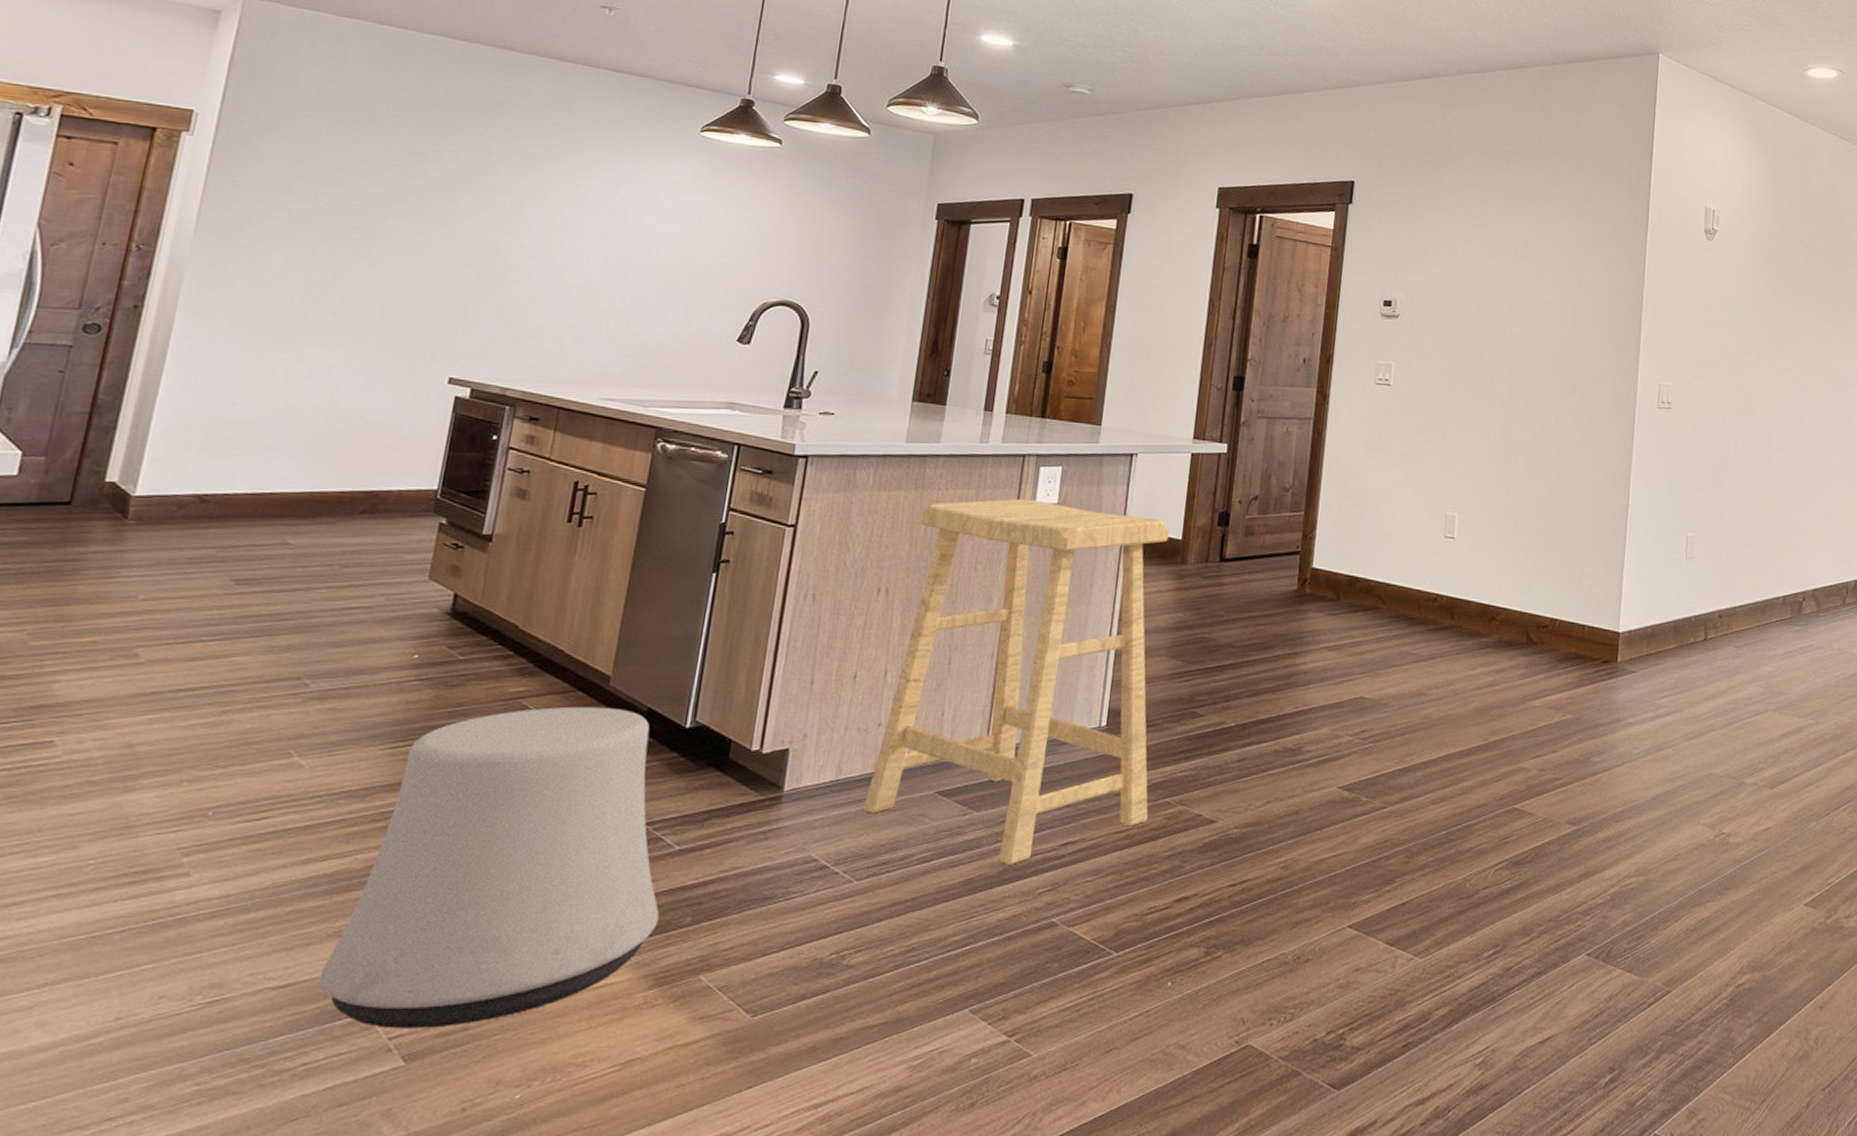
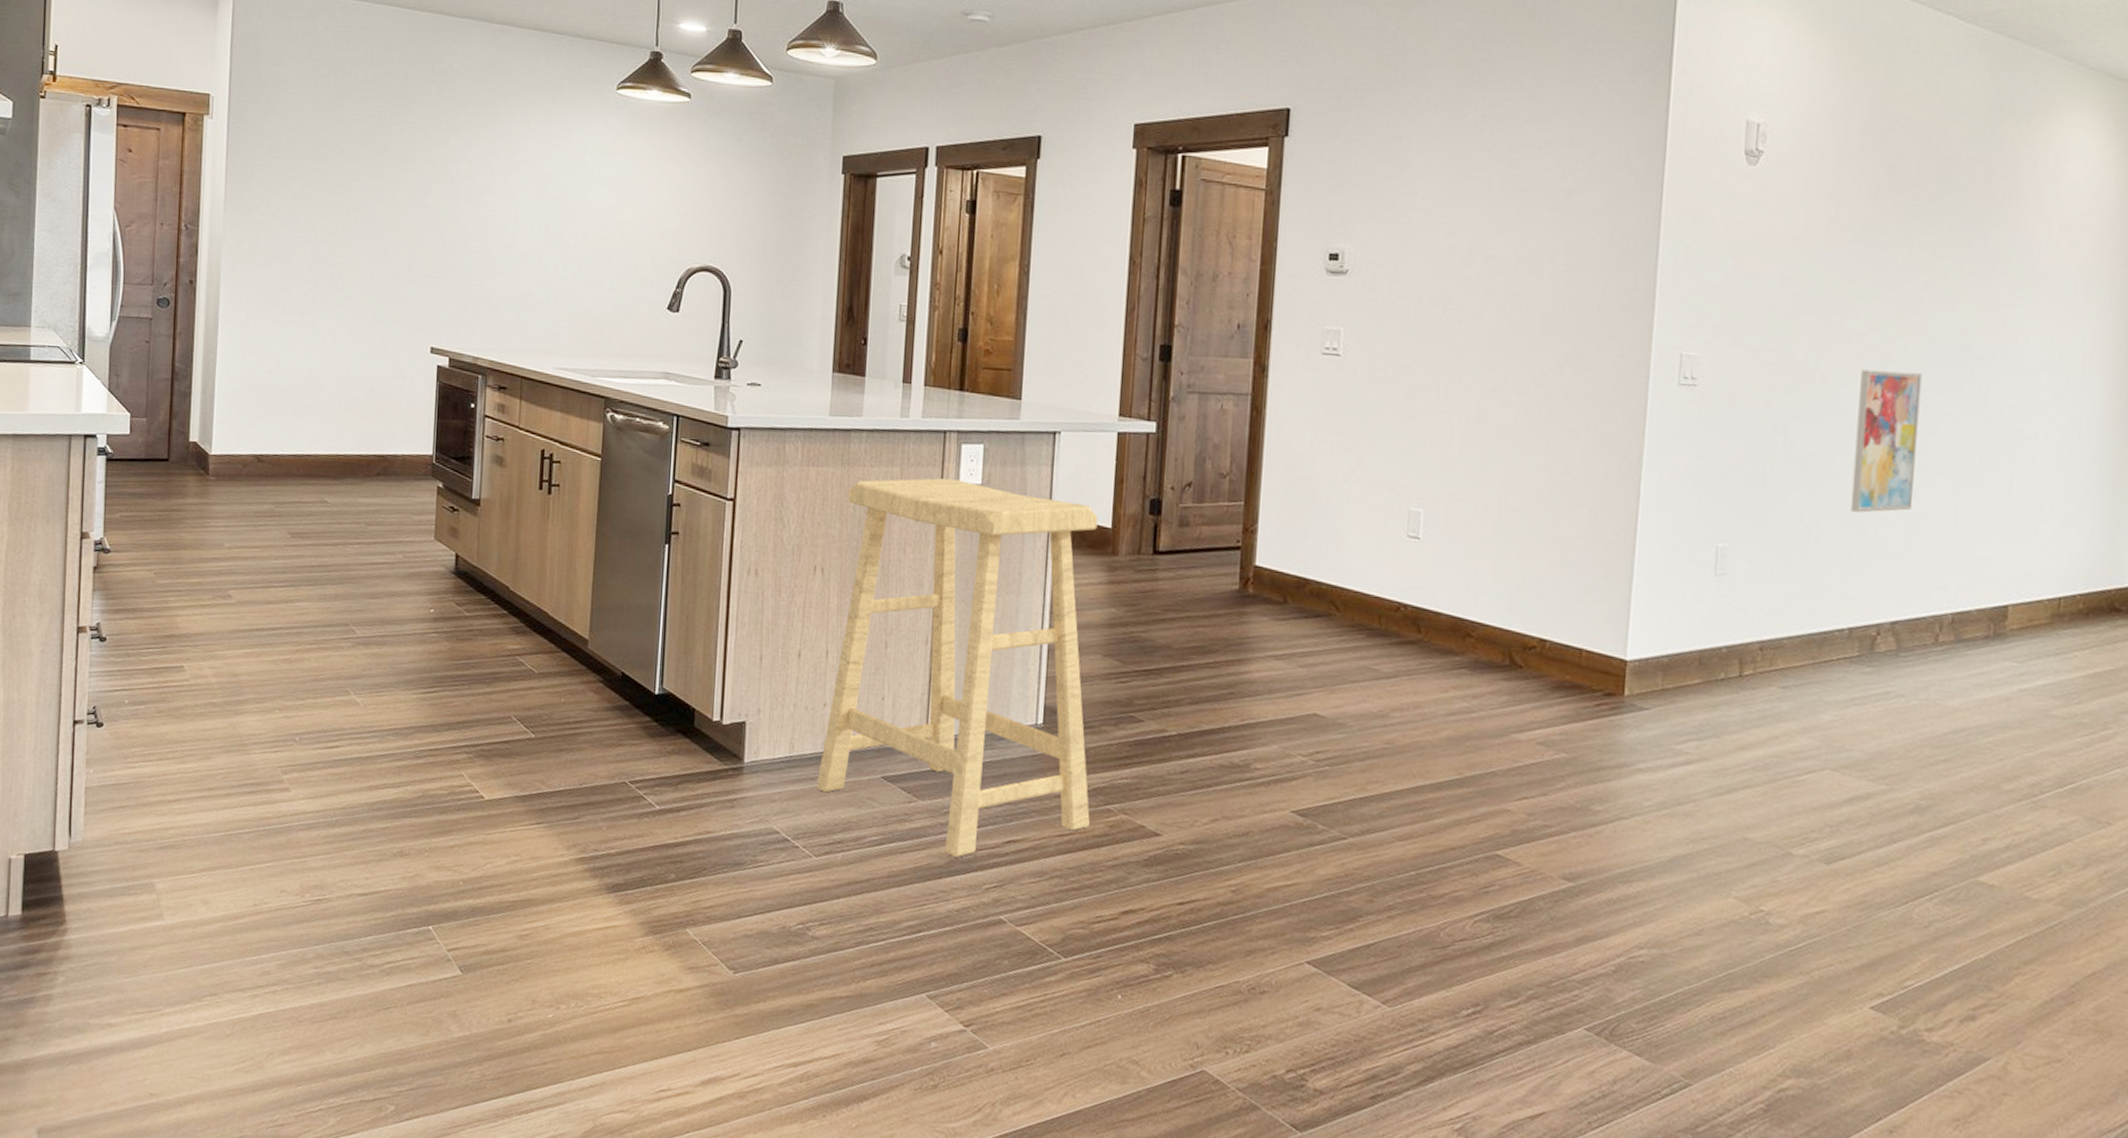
stool: present [319,706,660,1029] -> none [391,665,648,947]
wall art: none [1782,395,1830,505] -> present [1850,369,1923,513]

